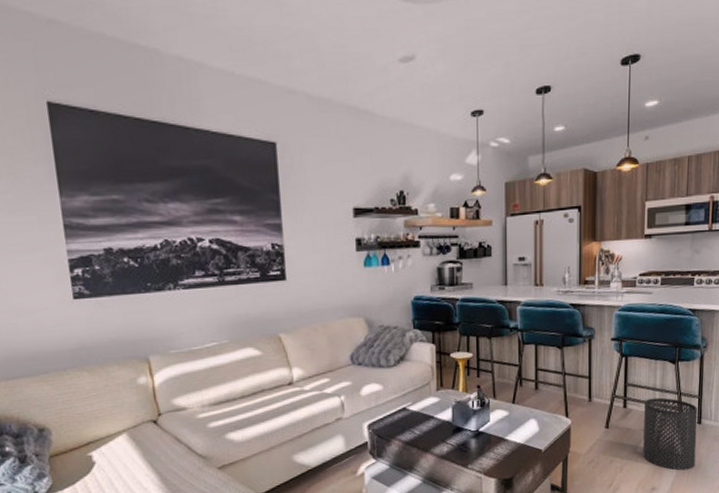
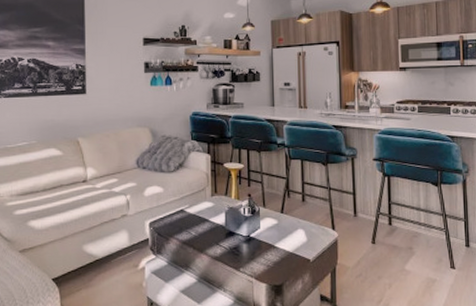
trash can: present [643,397,698,471] -> none [410,218,467,293]

